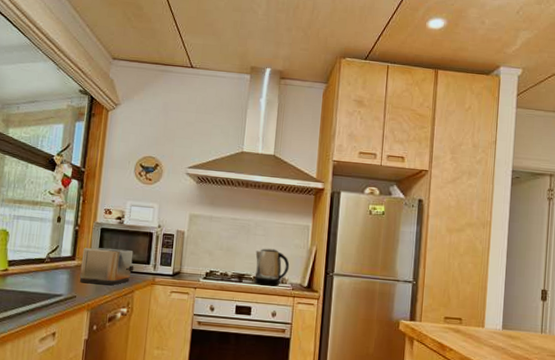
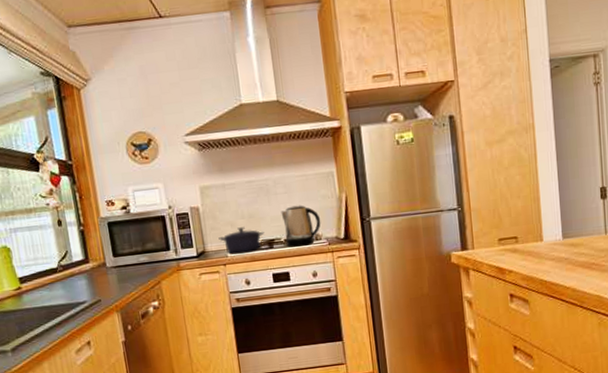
toaster: present [79,247,134,286] -> none [95,239,155,285]
cooking pot: none [195,257,237,283] -> present [218,227,265,255]

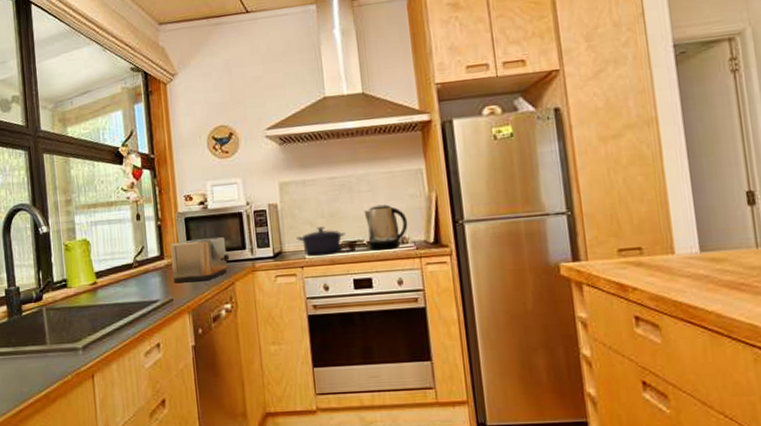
toaster: none [95,239,155,285] -> present [170,236,230,284]

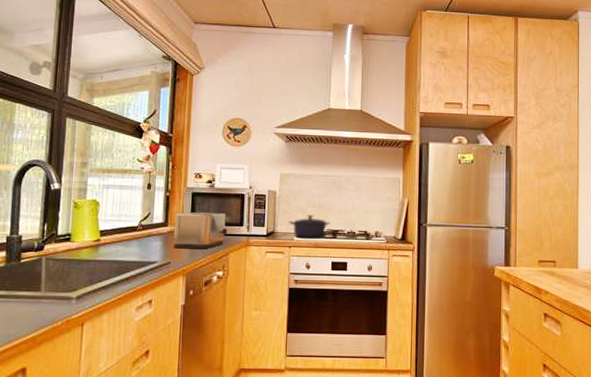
kettle: present [364,204,408,251] -> none [348,203,383,241]

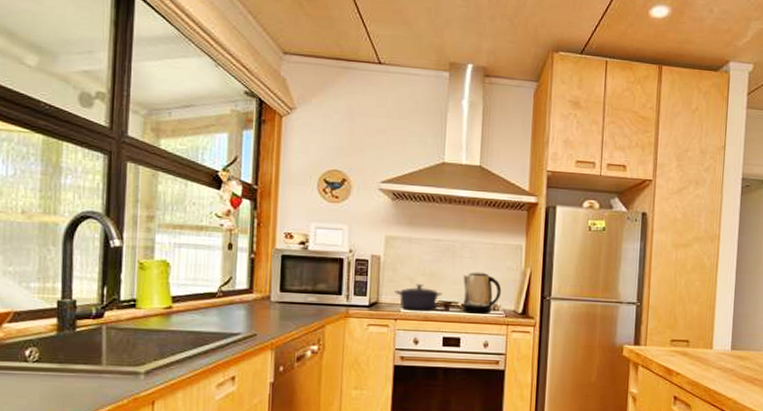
toaster: present [173,211,228,250] -> none [259,277,324,321]
kettle: none [348,203,383,241] -> present [462,272,502,315]

